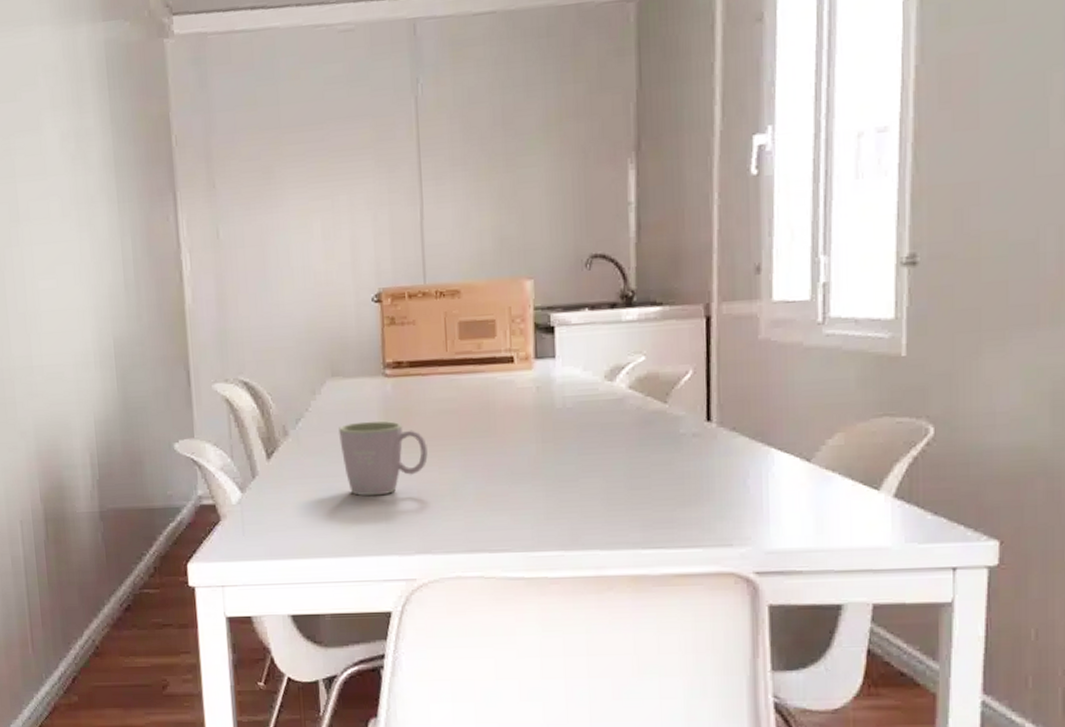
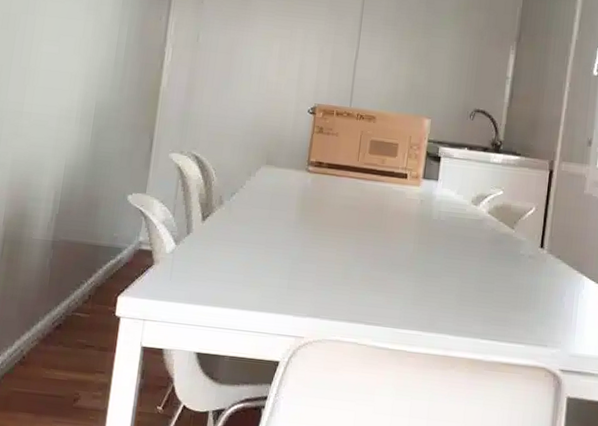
mug: present [339,421,428,497] -> none [262,203,331,265]

